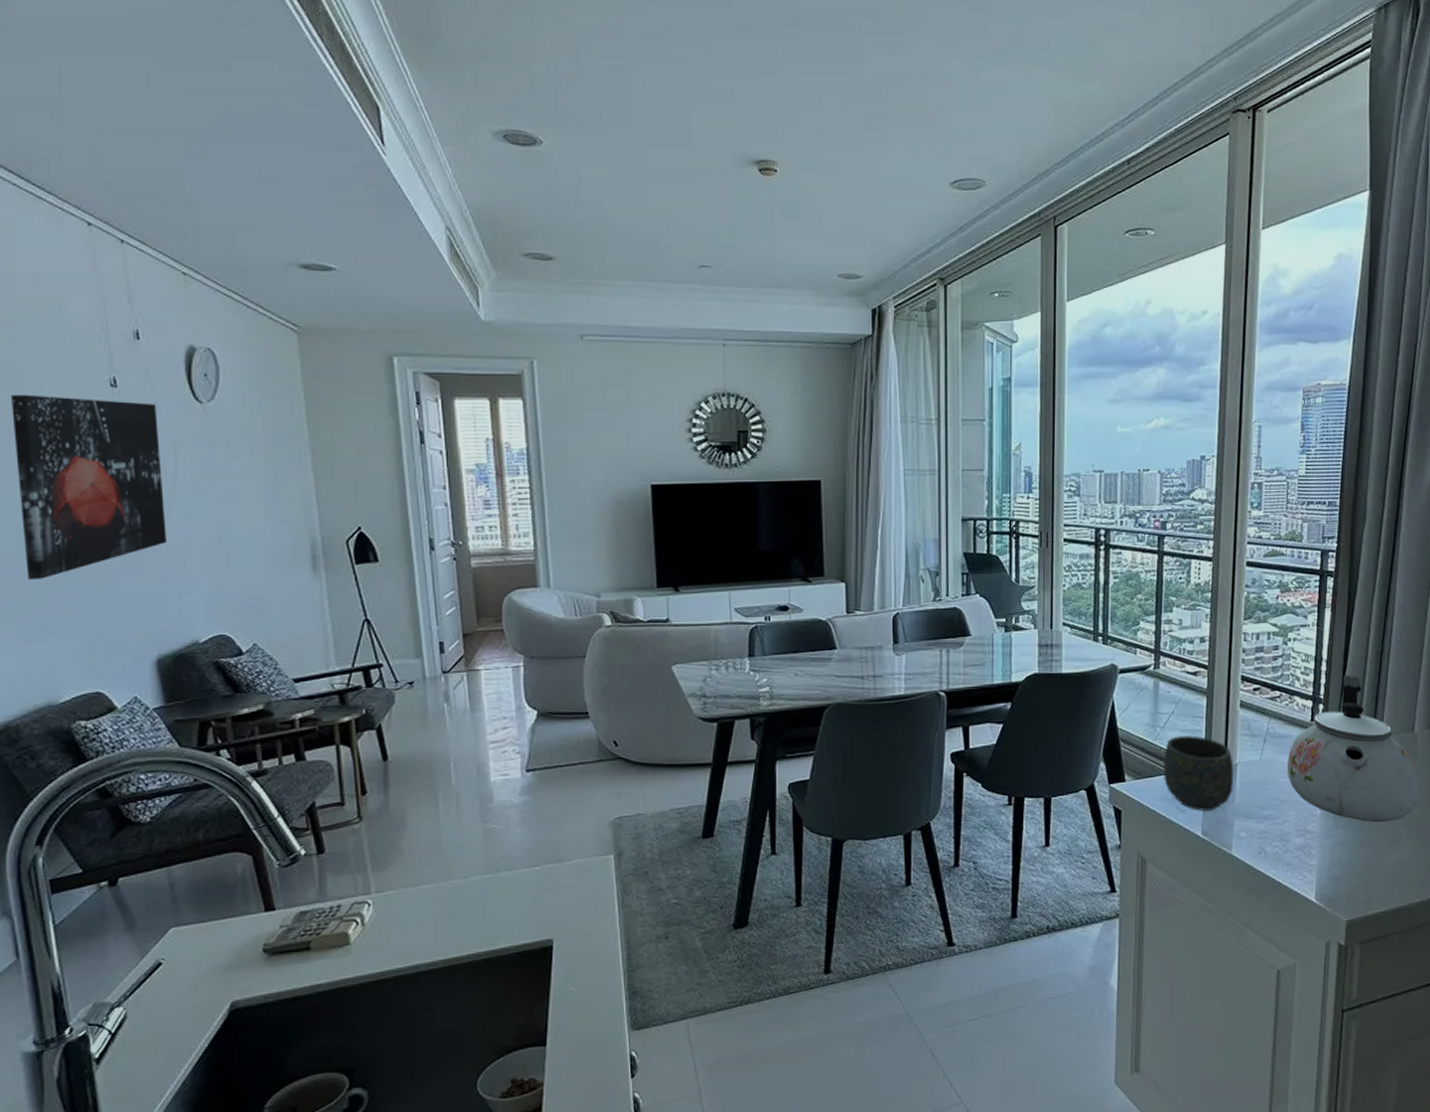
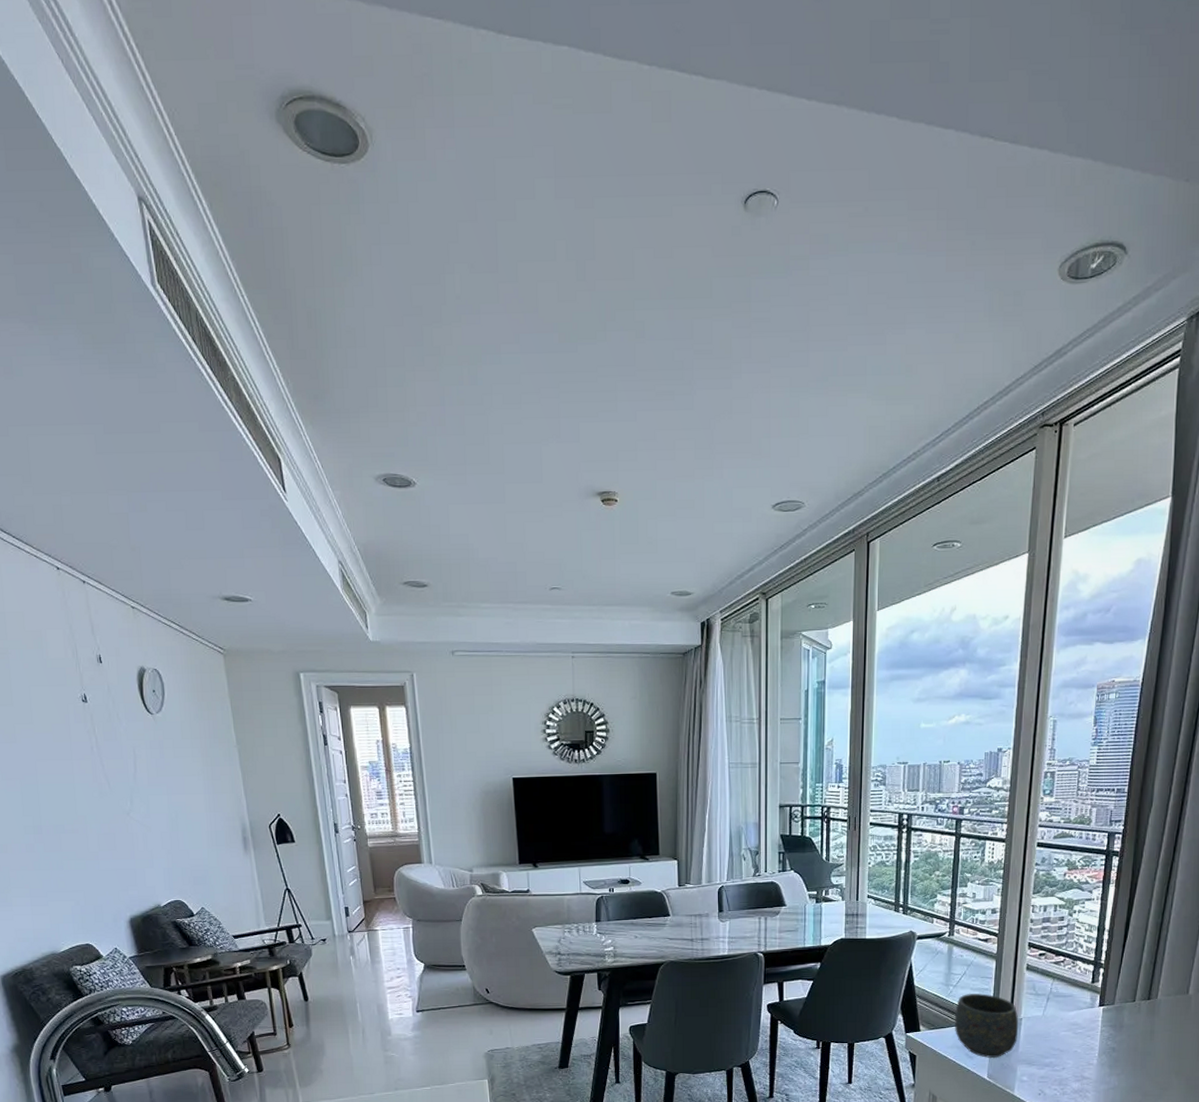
wall art: present [10,394,166,579] -> none [8,709,132,856]
kettle: present [1288,675,1419,823] -> none [1068,943,1191,1072]

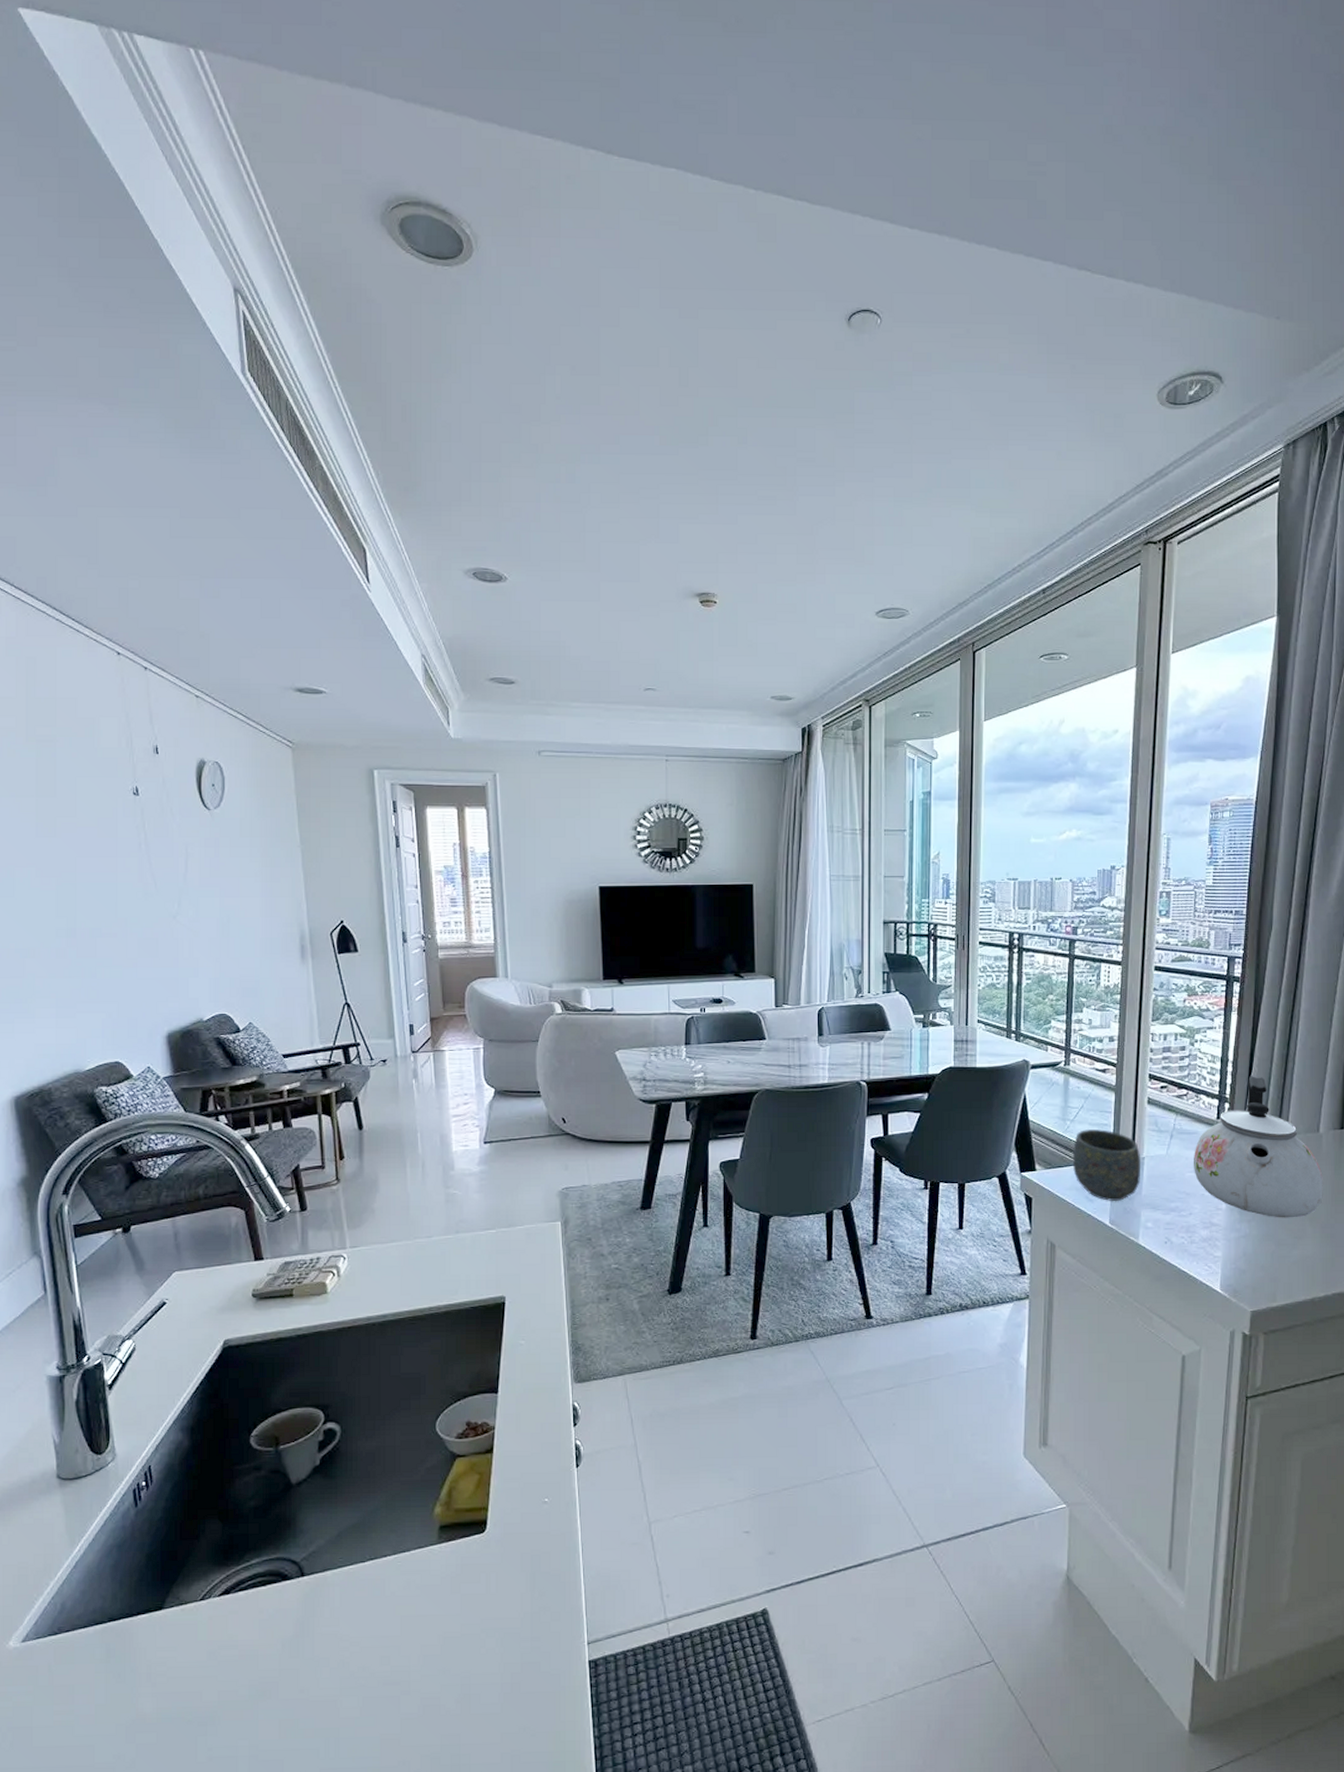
kettle: none [1068,943,1191,1072] -> present [1194,1076,1324,1218]

